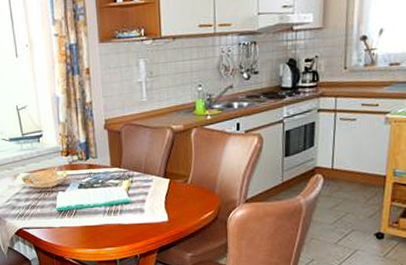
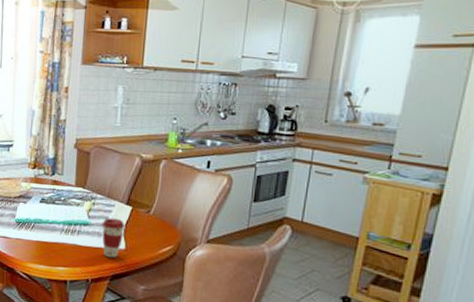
coffee cup: none [142,192,165,232] -> present [101,218,125,258]

